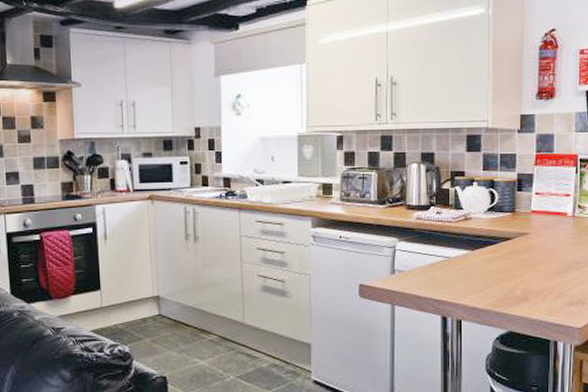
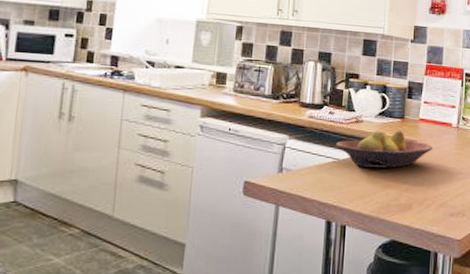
fruit bowl: none [446,223,548,264] -> present [336,130,433,169]

